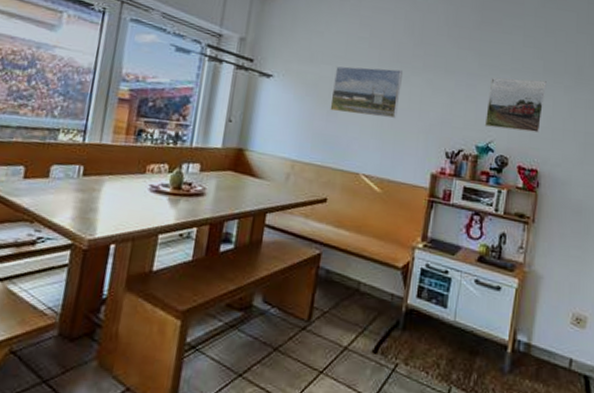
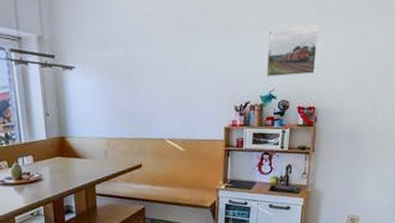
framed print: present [330,66,403,119] -> none [128,38,189,90]

